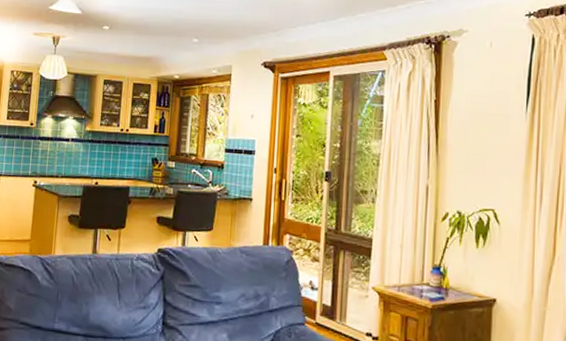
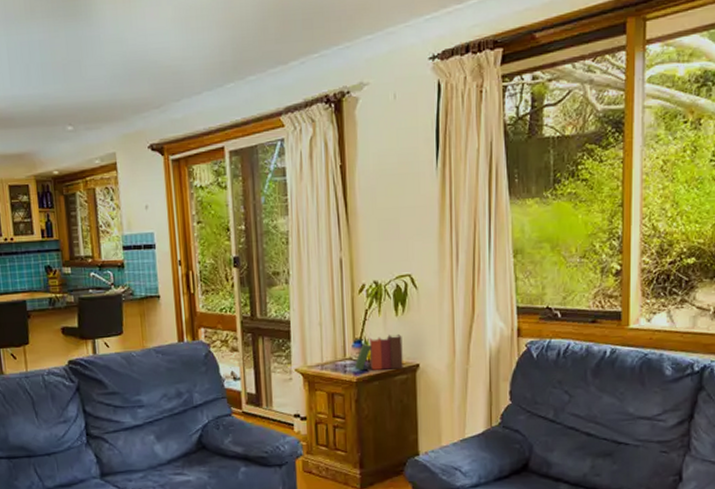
books: none [432,265,481,302] -> present [355,333,403,371]

